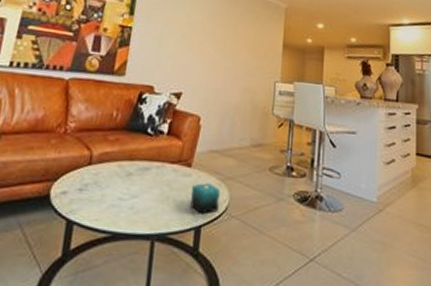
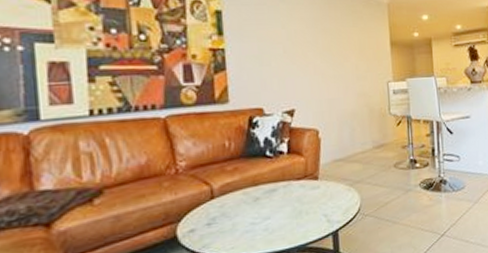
candle: present [190,183,220,215] -> none [321,190,352,220]

